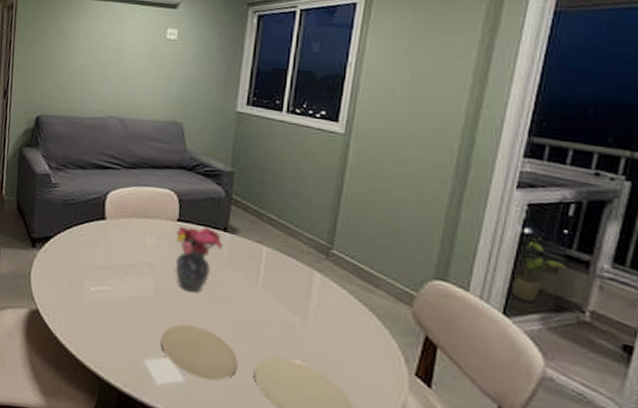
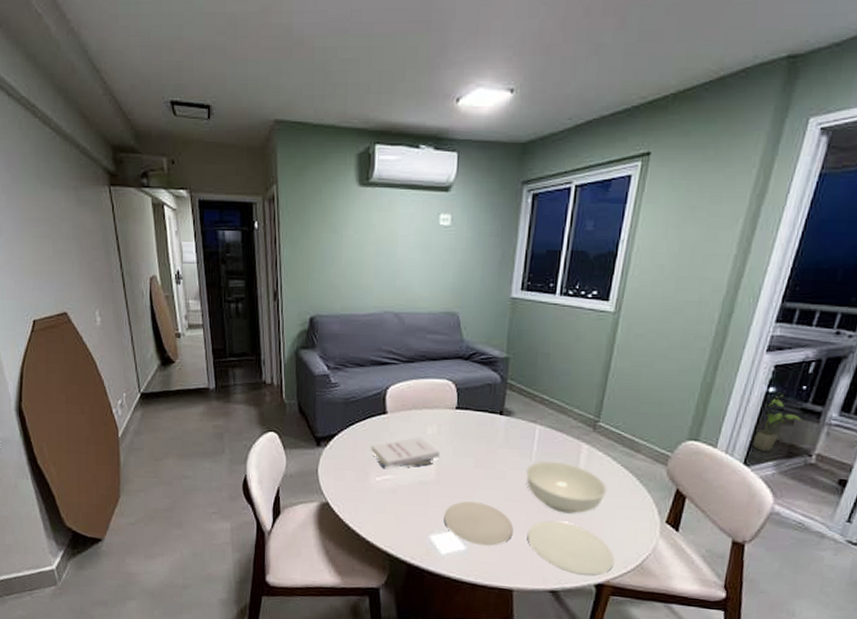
books: none [87,247,160,279] -> present [371,436,441,468]
flower arrangement: present [175,226,224,292] -> none [455,413,500,472]
bowl: none [252,287,344,353] -> present [526,461,607,514]

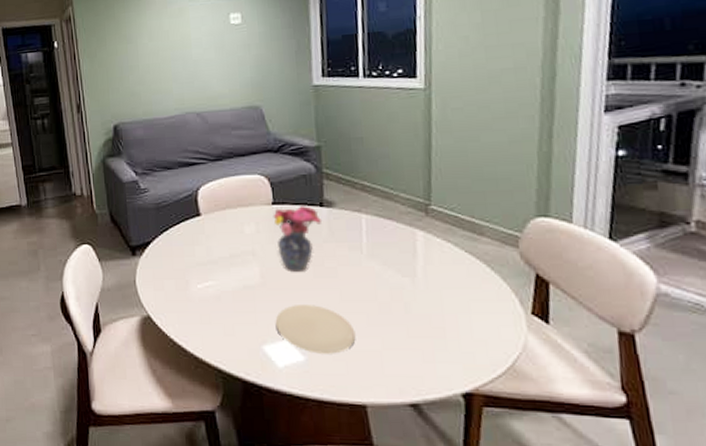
books: present [371,436,441,468] -> none [188,237,263,274]
flower arrangement: none [455,413,500,472] -> present [273,206,323,271]
bowl: present [526,461,607,514] -> none [359,252,455,311]
plate: present [527,520,615,576] -> none [372,320,480,384]
house plant: present [752,395,802,451] -> none [612,158,667,222]

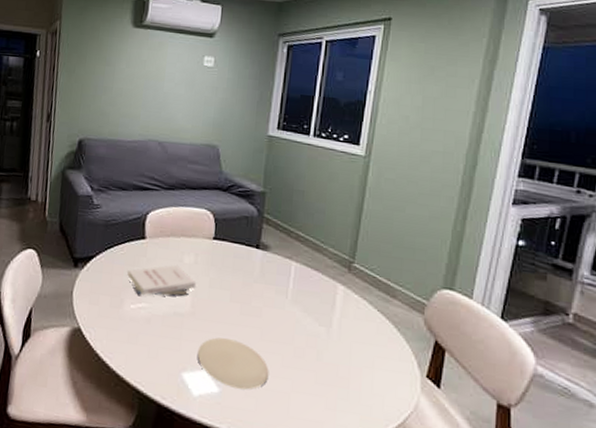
books: none [188,237,263,274] -> present [127,264,197,296]
flower arrangement: present [273,206,323,271] -> none [211,244,256,307]

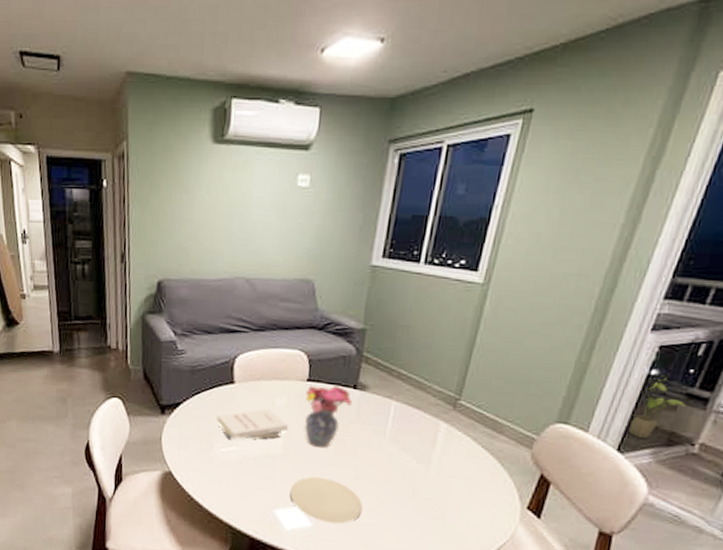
flower arrangement: none [211,244,256,307] -> present [304,385,353,447]
house plant: none [508,249,555,307] -> present [628,378,687,438]

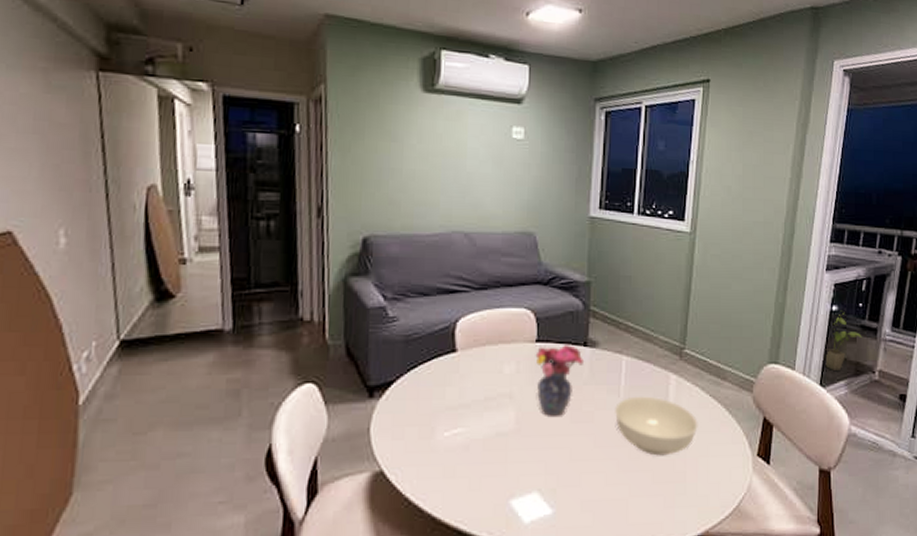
books: present [217,408,289,440] -> none [437,377,520,420]
plate: present [289,477,363,524] -> none [526,452,605,506]
bowl: none [378,438,465,495] -> present [615,396,698,456]

